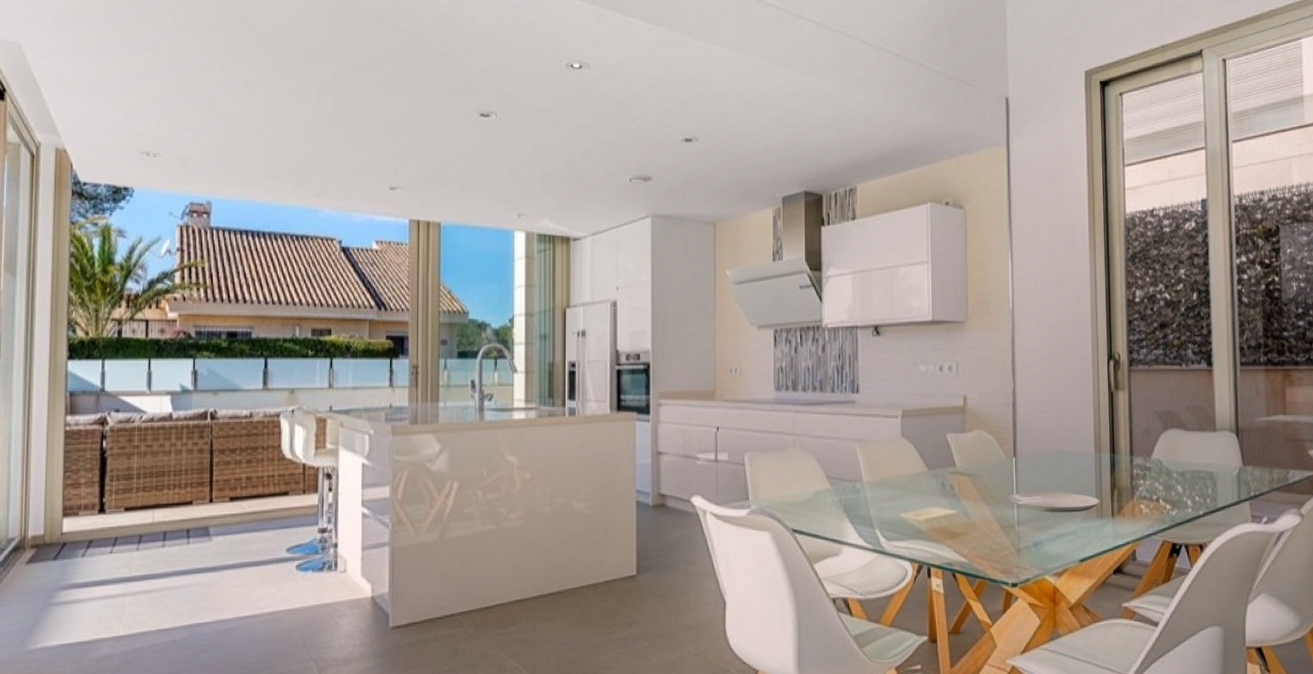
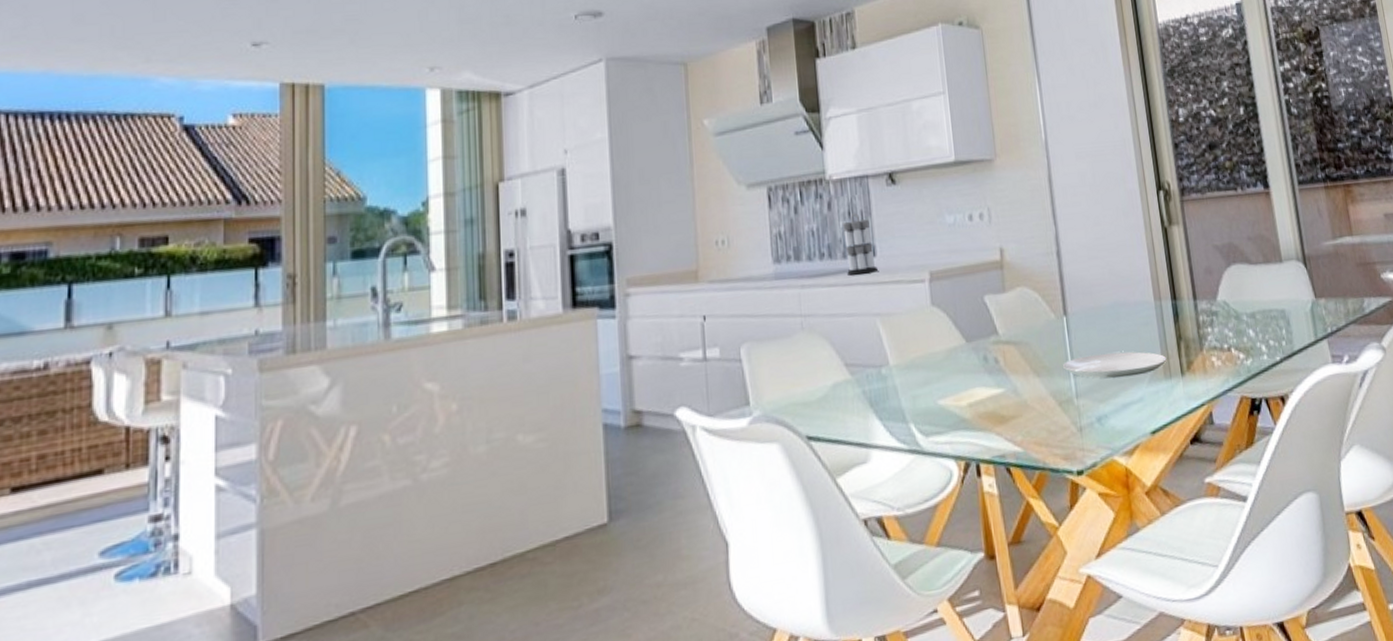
spice rack: none [834,357,859,406] -> present [843,213,878,276]

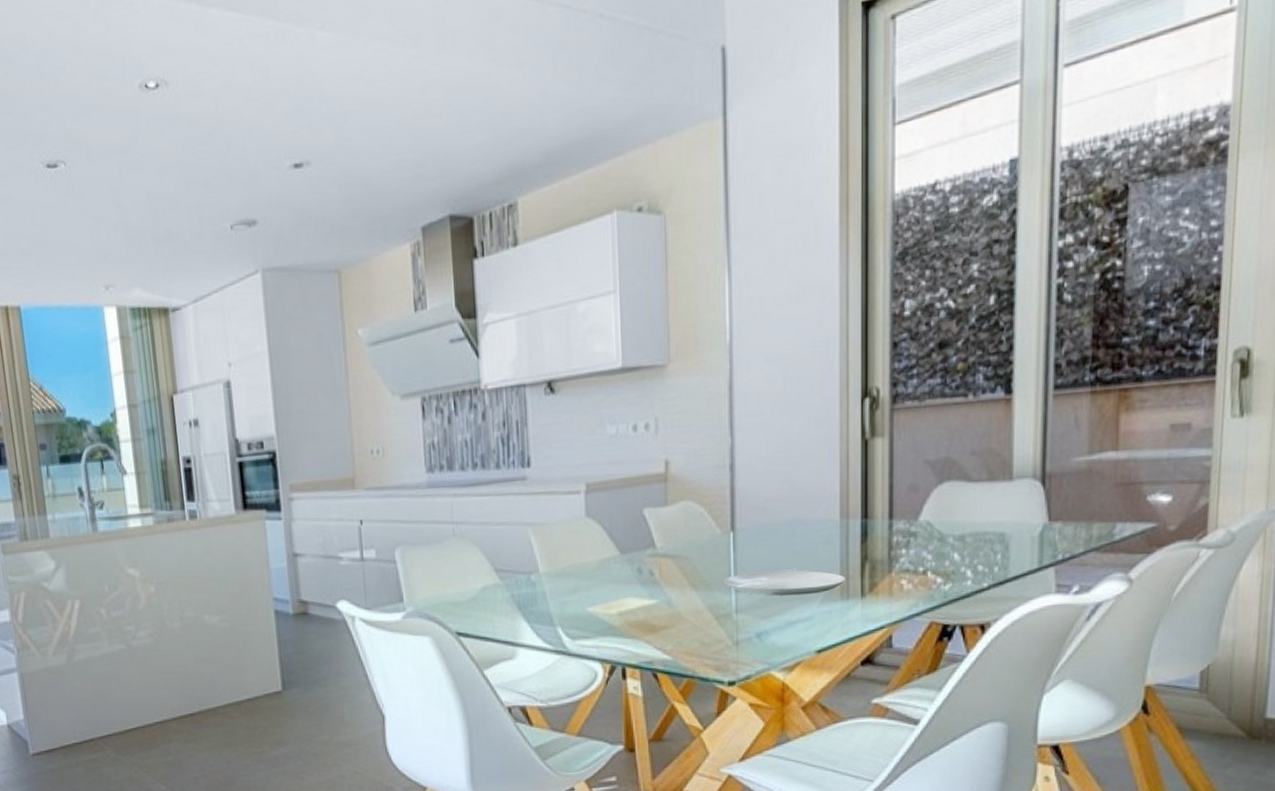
spice rack: present [843,213,878,276] -> none [497,423,531,486]

